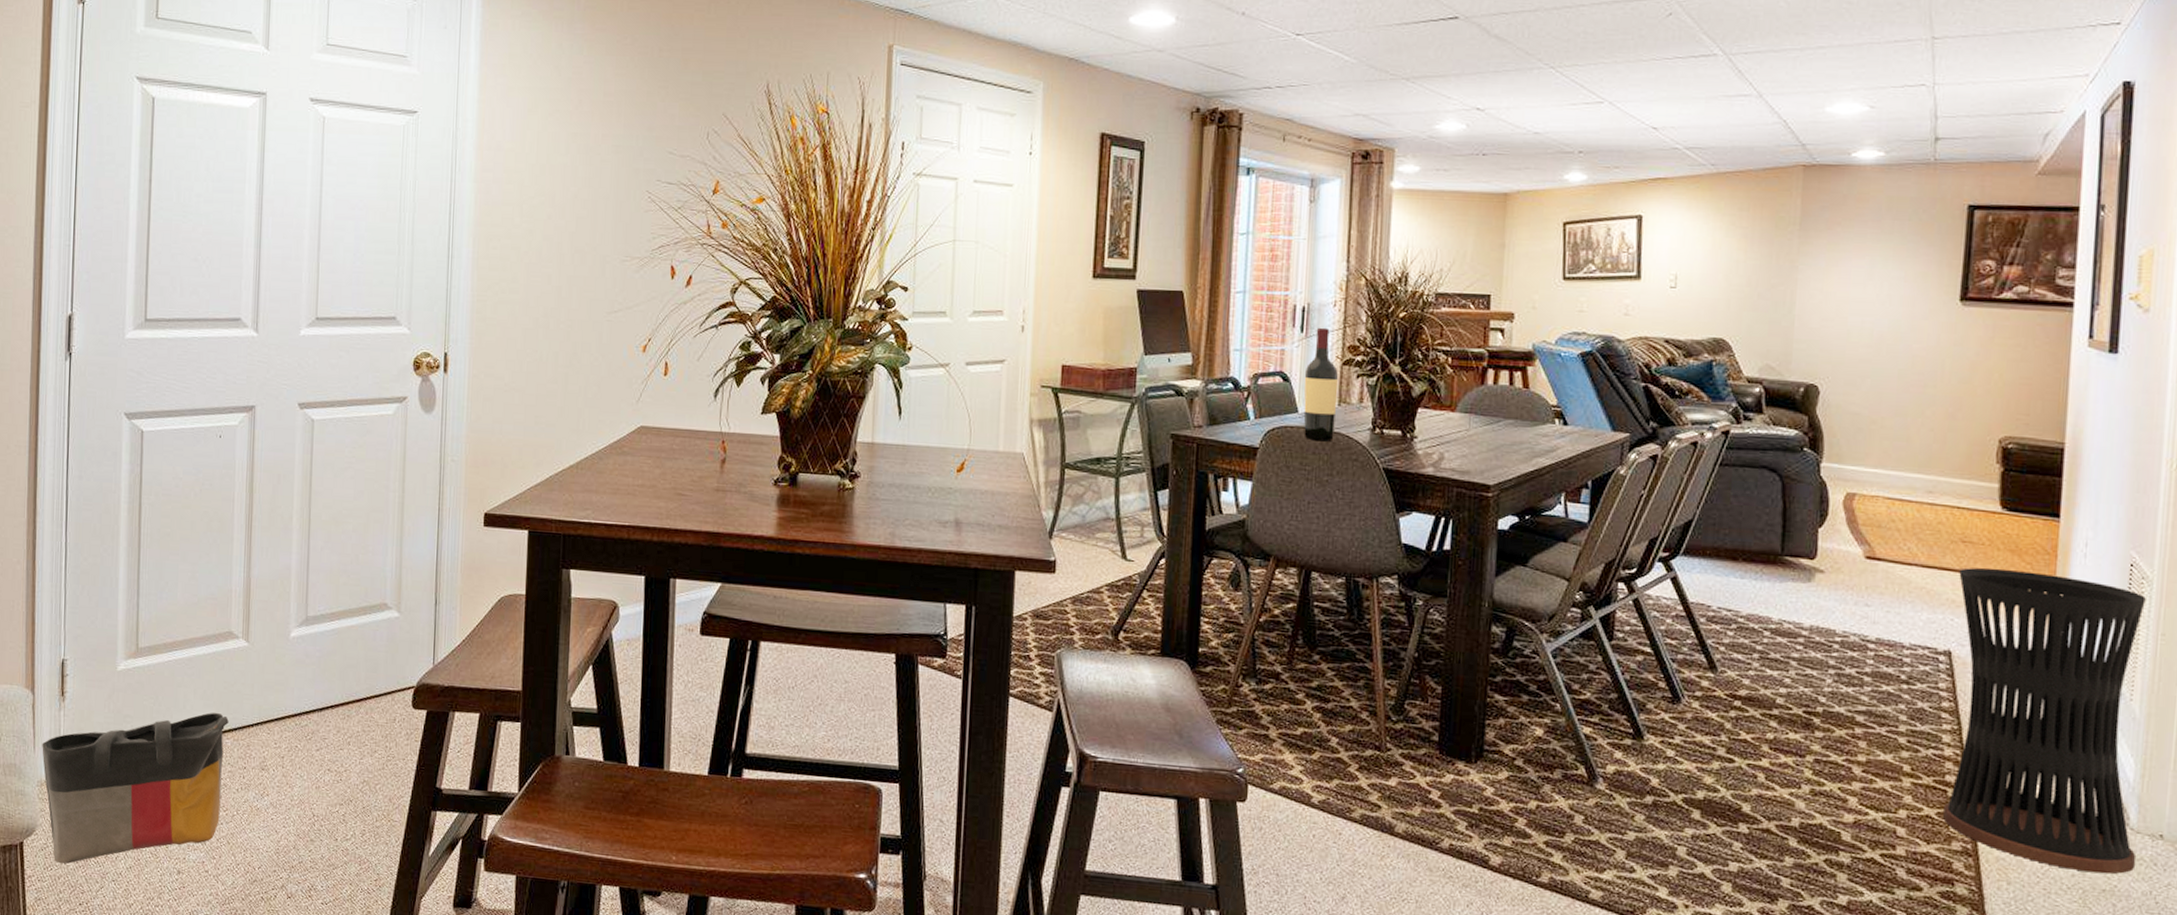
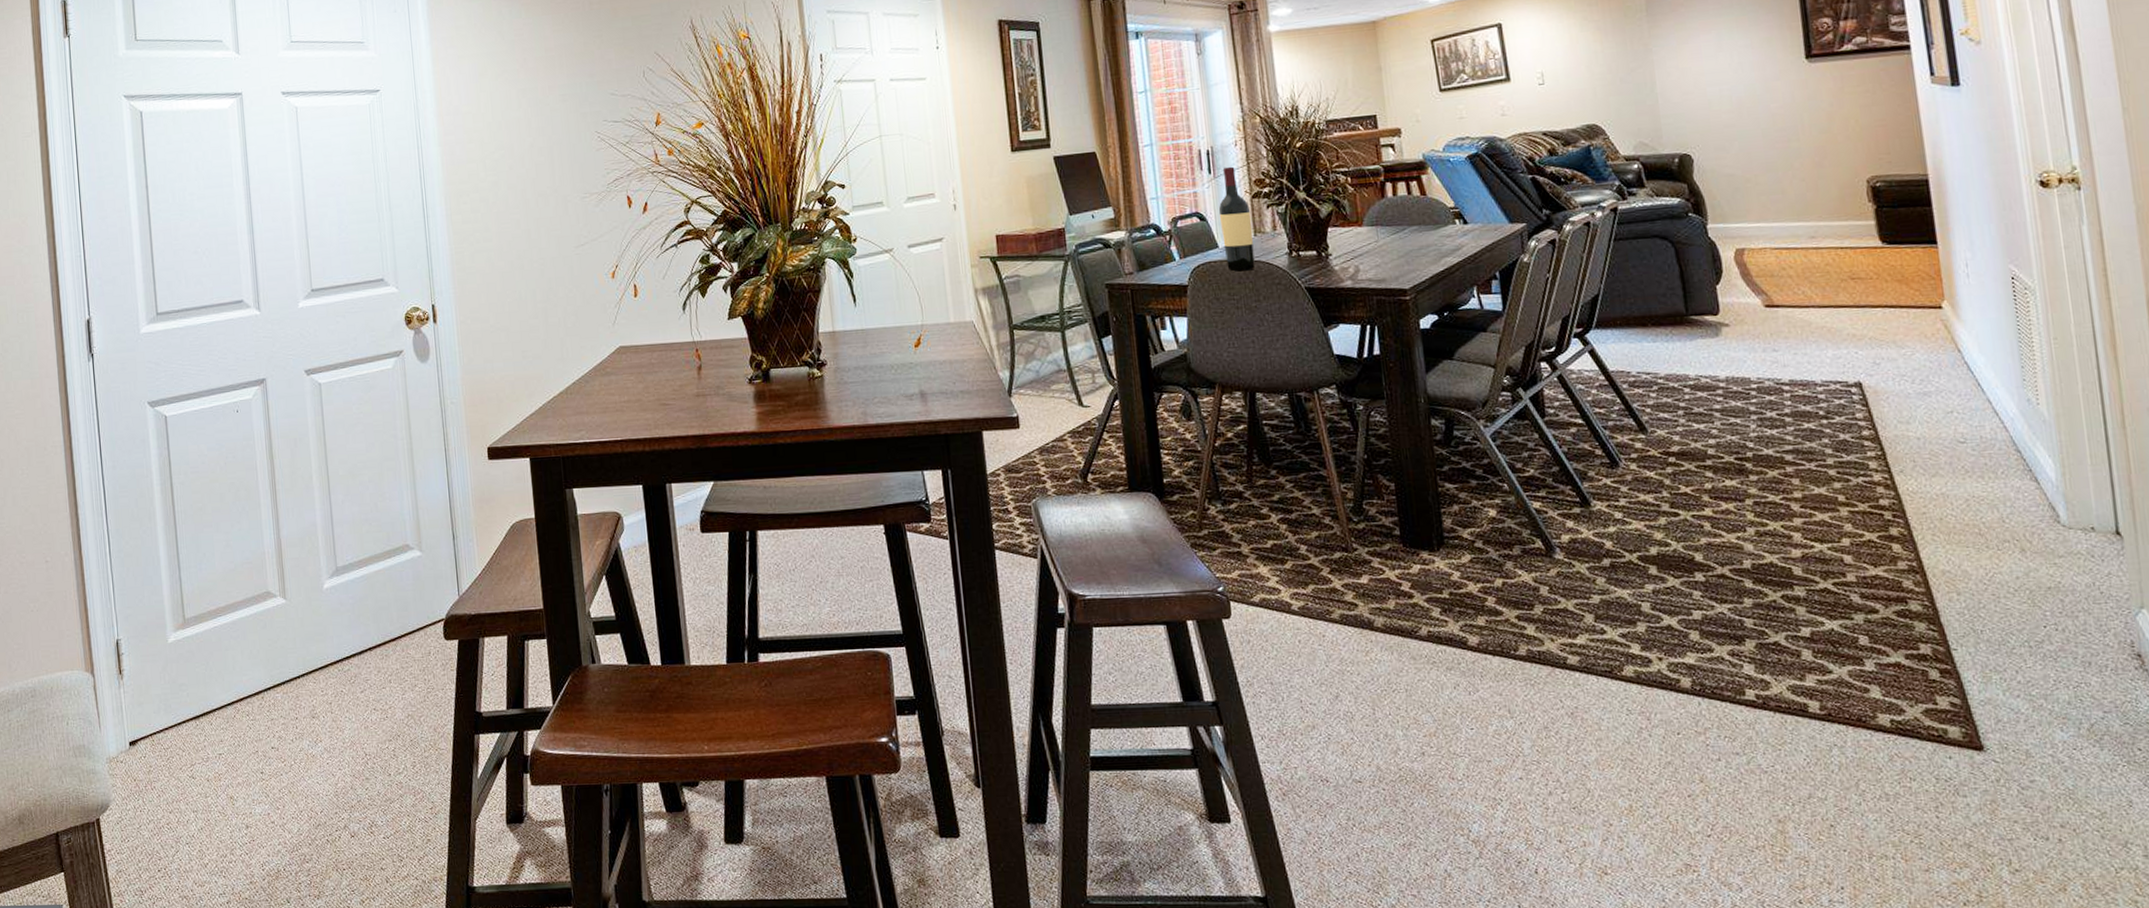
tote bag: present [42,712,229,864] -> none [106,669,279,835]
umbrella stand: present [1943,567,2146,875] -> none [1854,297,2075,573]

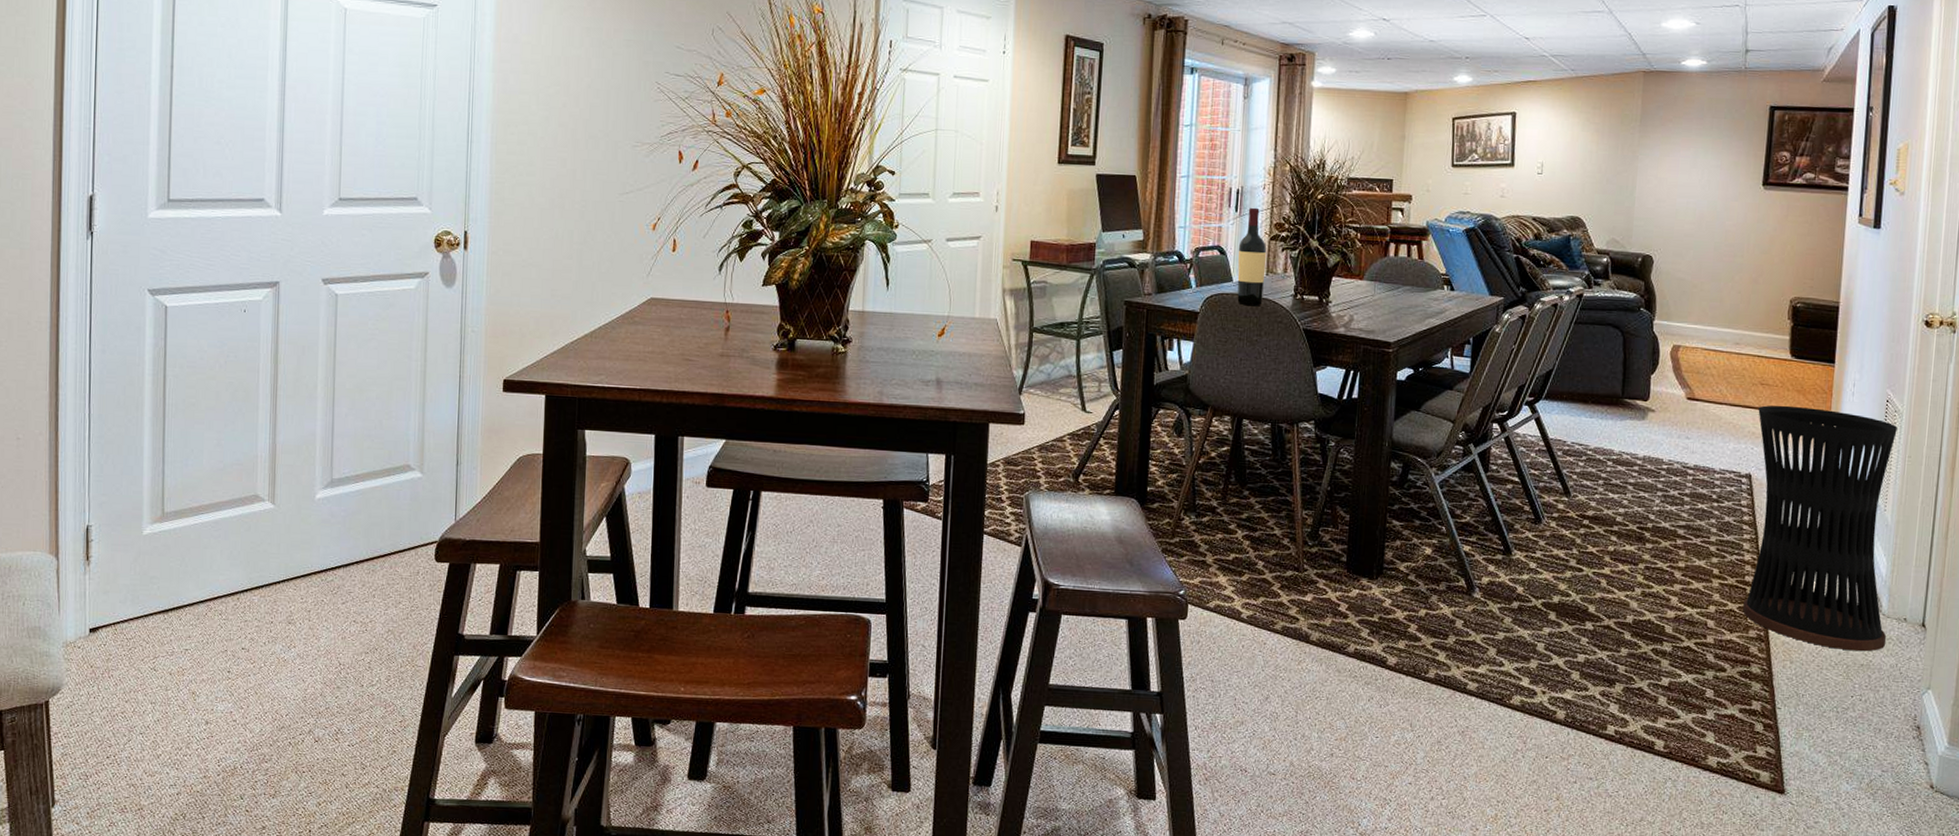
umbrella stand: none [1854,297,2075,573] -> present [1743,405,1897,652]

